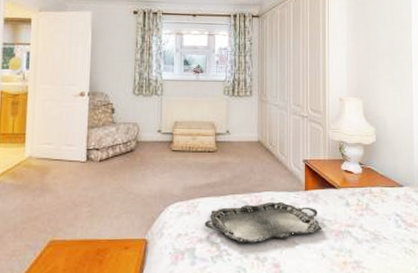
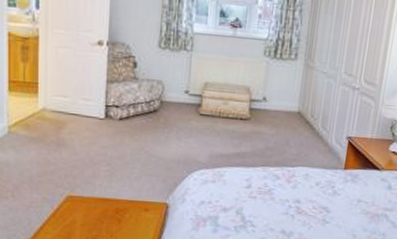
serving tray: present [204,202,322,243] -> none [229,178,357,217]

